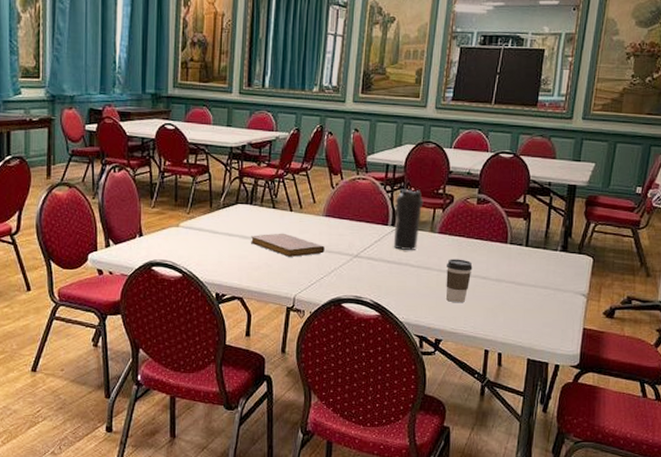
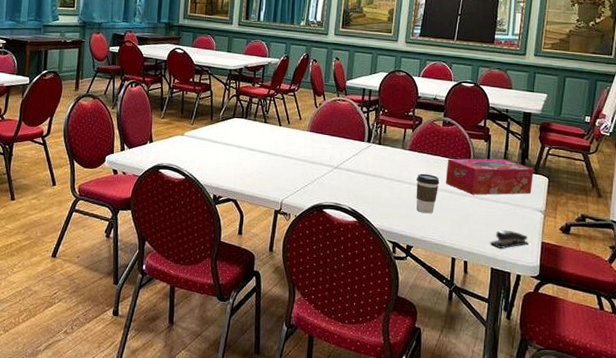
notebook: present [251,233,325,257] -> none [245,144,309,166]
water bottle: present [393,189,424,250] -> none [369,110,396,164]
tissue box: none [479,238,577,280] -> present [445,158,533,195]
stapler: none [527,316,570,337] -> present [490,229,530,249]

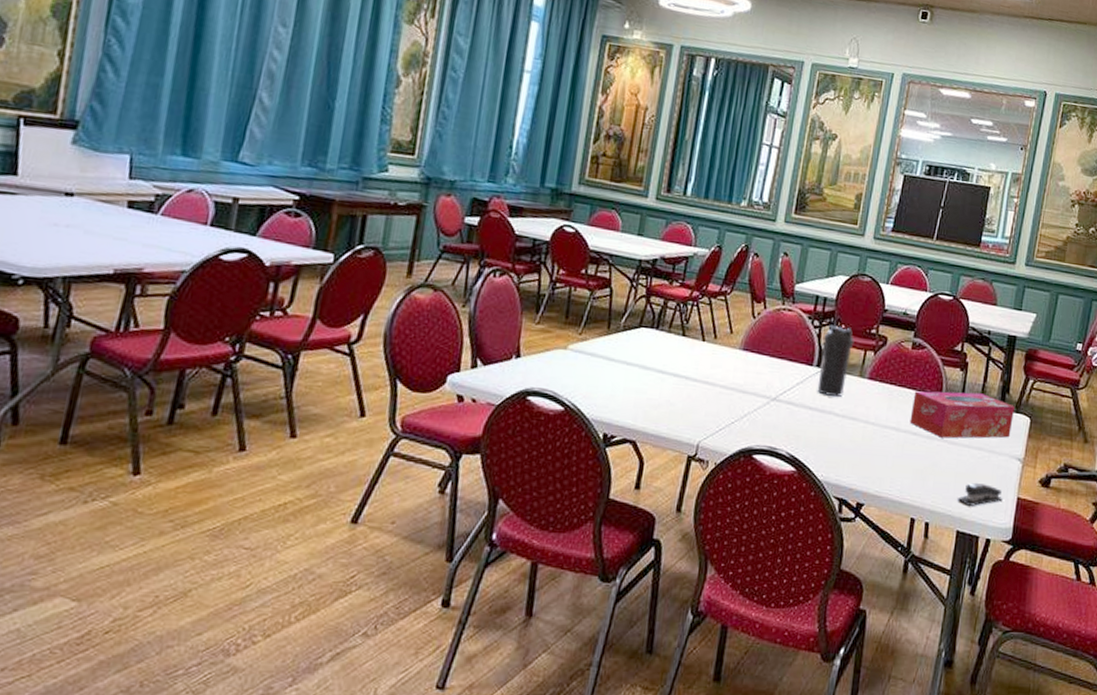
water bottle: none [369,110,396,164] -> present [817,325,855,397]
coffee cup: present [416,173,440,214] -> none [872,409,903,462]

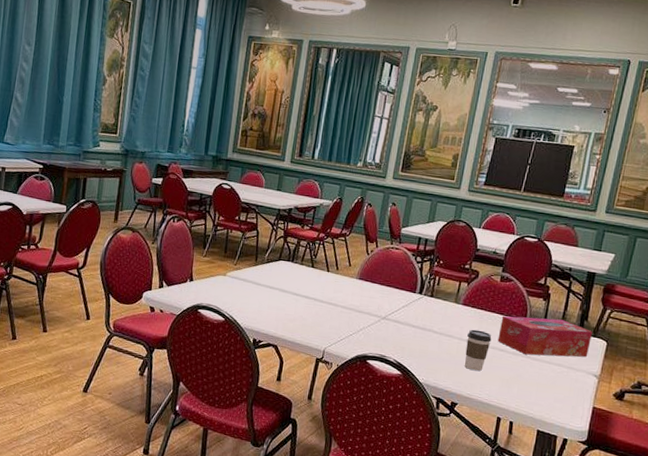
water bottle: present [817,325,855,397] -> none [419,261,451,318]
coffee cup: none [872,409,903,462] -> present [465,329,492,371]
stapler: present [958,482,1003,506] -> none [539,392,580,411]

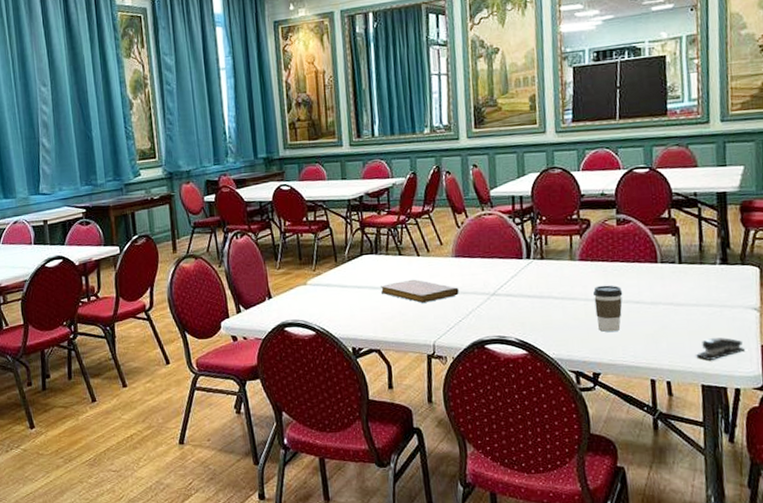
notebook: none [289,290,356,314] -> present [381,279,459,303]
tissue box: present [497,316,592,358] -> none [628,253,741,302]
stapler: none [539,392,580,411] -> present [696,337,746,360]

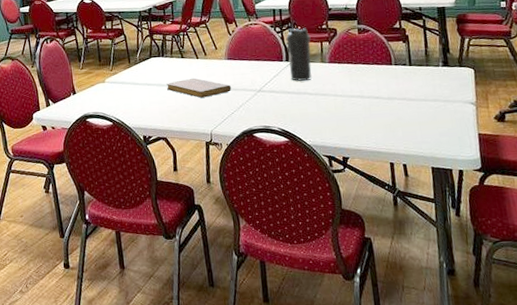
water bottle: none [527,218,558,283] -> present [286,28,312,81]
coffee cup: present [593,285,623,333] -> none [341,83,365,123]
stapler: present [696,337,746,360] -> none [426,127,466,146]

